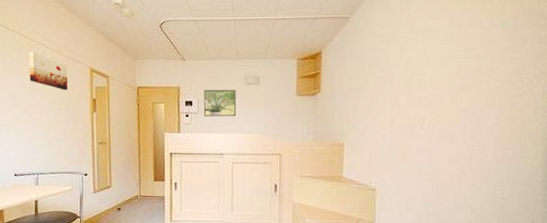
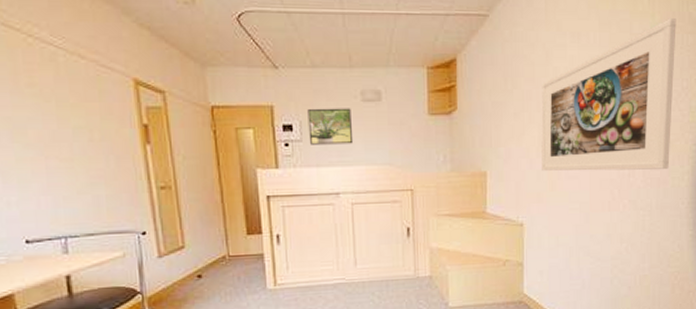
wall art: present [28,52,68,90] -> none [25,53,101,112]
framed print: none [394,15,528,148] -> present [541,18,676,171]

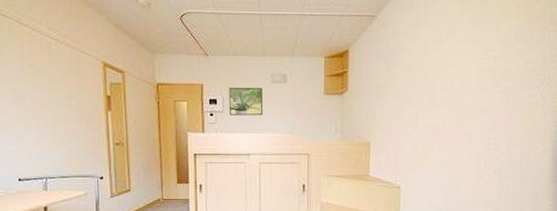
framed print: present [541,18,676,171] -> none [418,19,540,146]

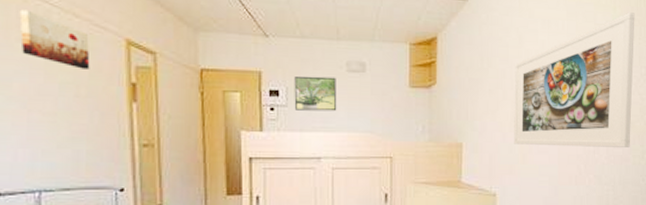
wall art: none [30,42,78,86] -> present [19,9,90,69]
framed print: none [418,19,540,146] -> present [514,12,635,147]

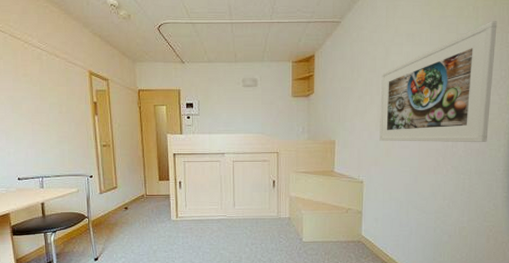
wall art: present [19,9,90,69] -> none [23,54,67,94]
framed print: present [294,76,337,112] -> none [204,91,236,118]

